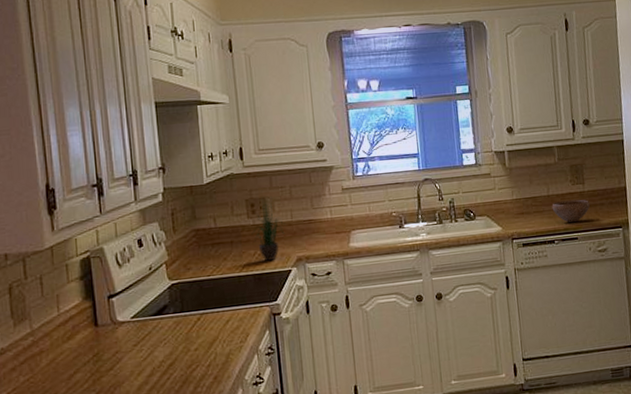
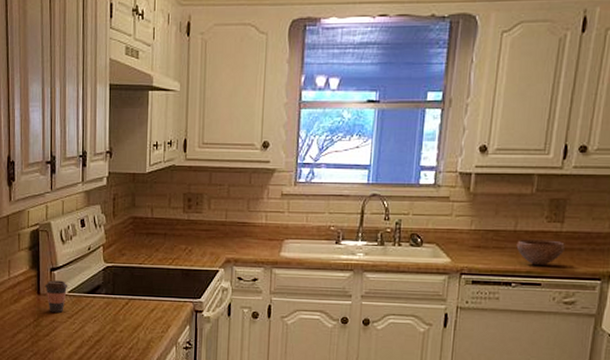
coffee cup: none [102,306,131,343] -> present [44,280,68,313]
potted plant: present [251,198,285,261] -> none [185,194,219,258]

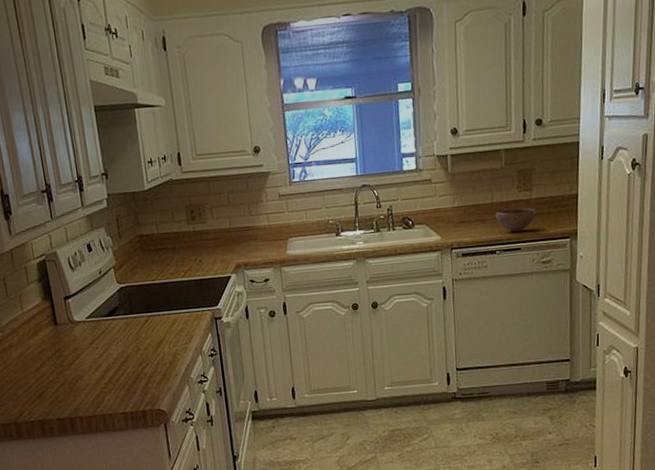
coffee cup: present [44,280,68,313] -> none [60,307,85,341]

